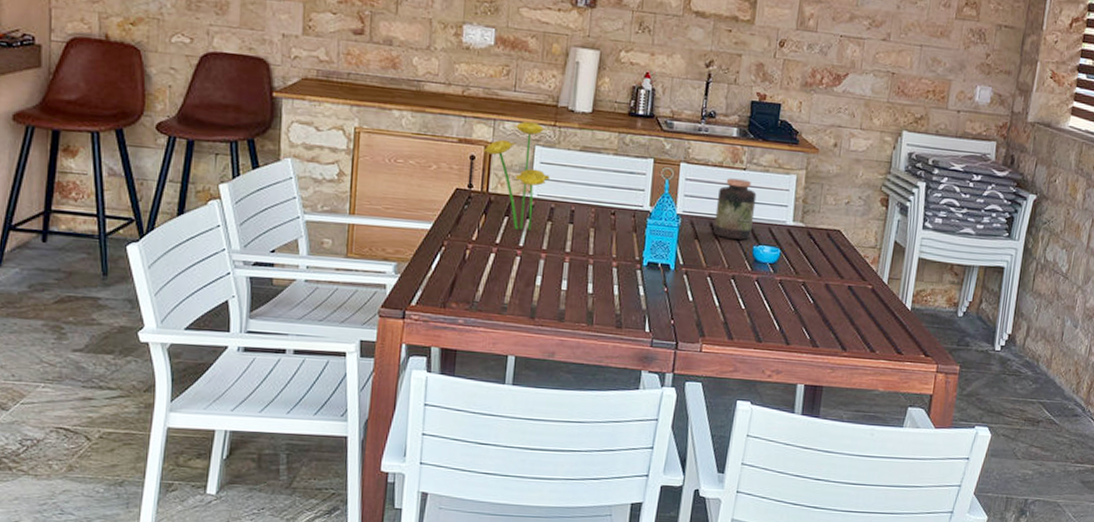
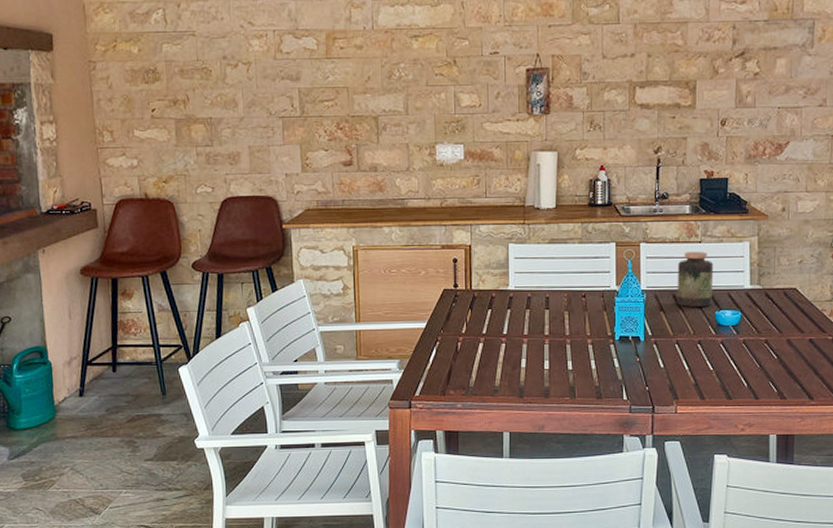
flowers: present [482,121,551,231] -> none [463,222,525,319]

